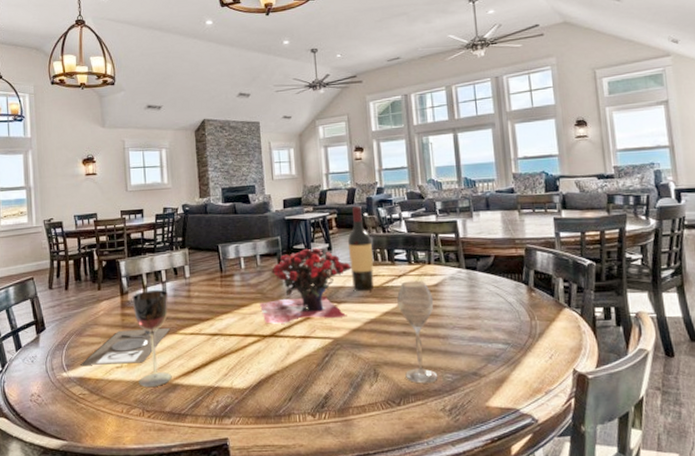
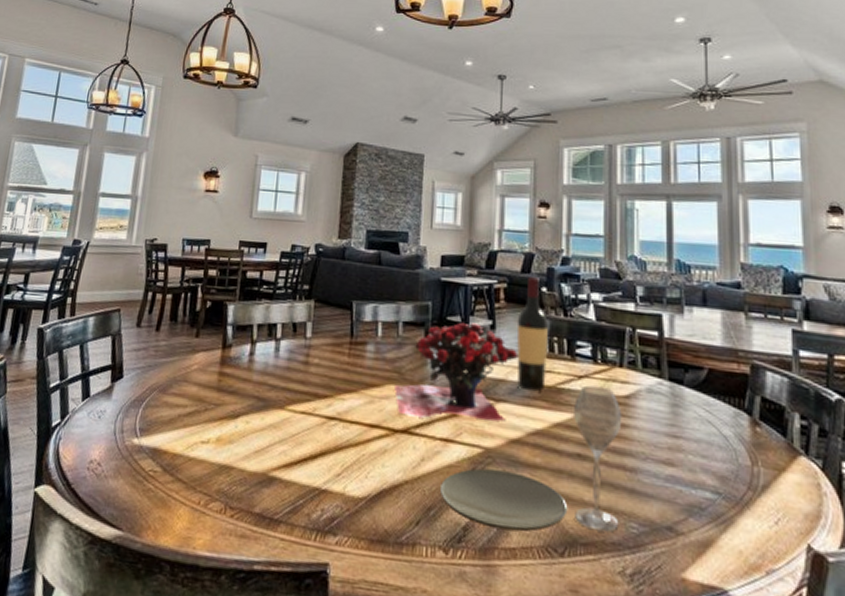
place setting: present [80,328,171,365] -> none [157,393,278,442]
wineglass: present [132,290,172,387] -> none [226,347,281,476]
plate: none [303,352,400,394] -> present [439,468,568,532]

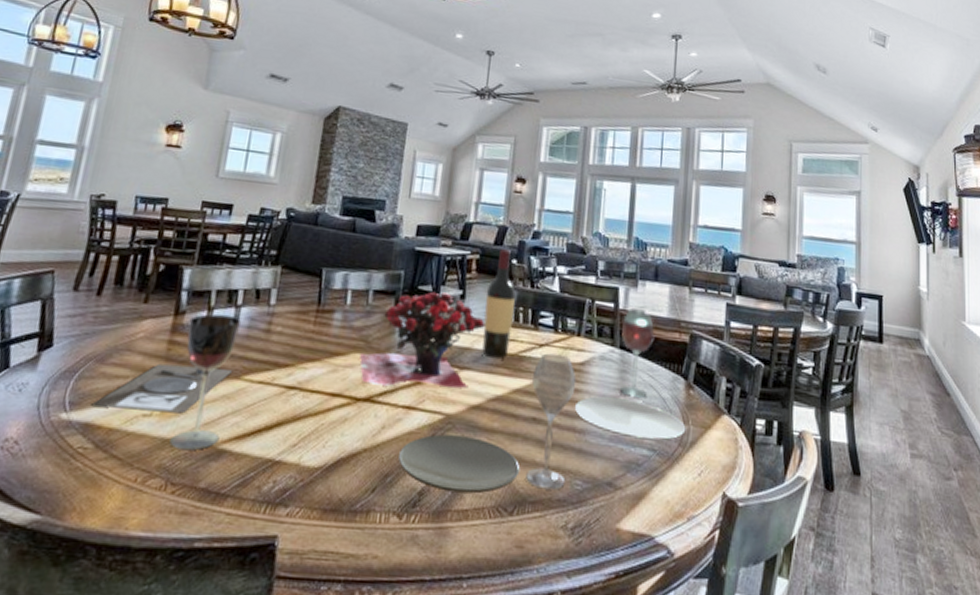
place setting: none [157,393,278,442] -> present [91,363,233,414]
wineglass: none [226,347,281,476] -> present [170,314,241,450]
plate: none [624,432,755,484] -> present [575,396,686,441]
wineglass: none [670,337,707,435] -> present [620,308,654,398]

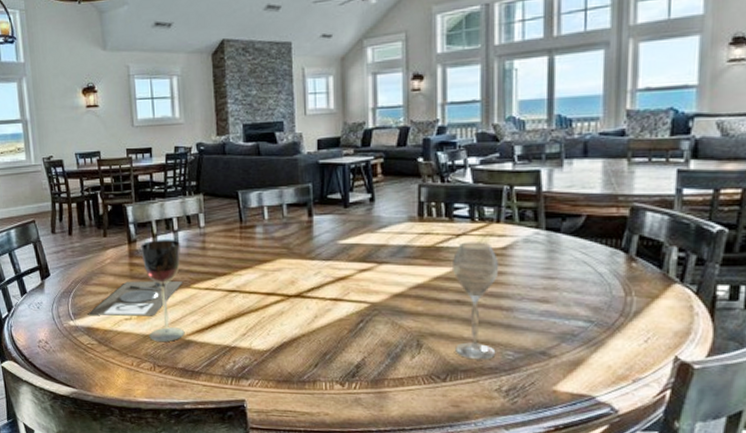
flower arrangement: present [360,291,485,388] -> none [285,198,398,283]
plate: present [397,434,520,494] -> none [332,319,449,366]
wine bottle: present [482,249,516,360] -> none [396,149,425,252]
plate: present [575,396,686,441] -> none [501,277,629,313]
wineglass: present [620,308,654,398] -> none [547,187,585,274]

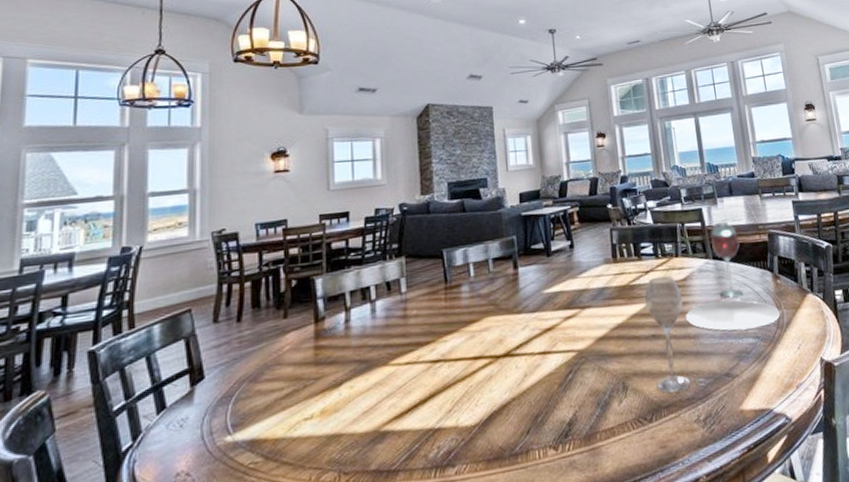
place setting: present [88,281,183,316] -> none [253,359,380,423]
wineglass: present [140,240,185,342] -> none [330,311,380,441]
plate: none [501,277,629,313] -> present [686,299,781,333]
wineglass: none [547,187,585,274] -> present [711,221,743,297]

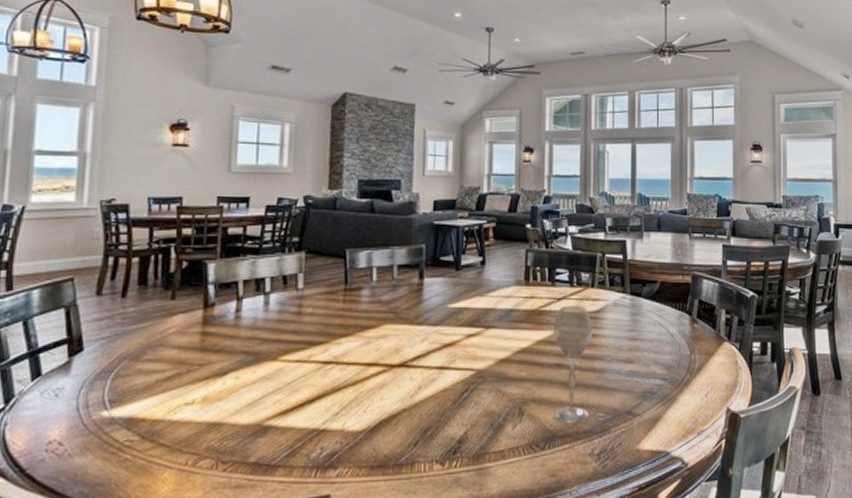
plate: present [686,299,781,333] -> none [594,338,693,372]
wineglass: present [711,221,743,297] -> none [631,257,660,335]

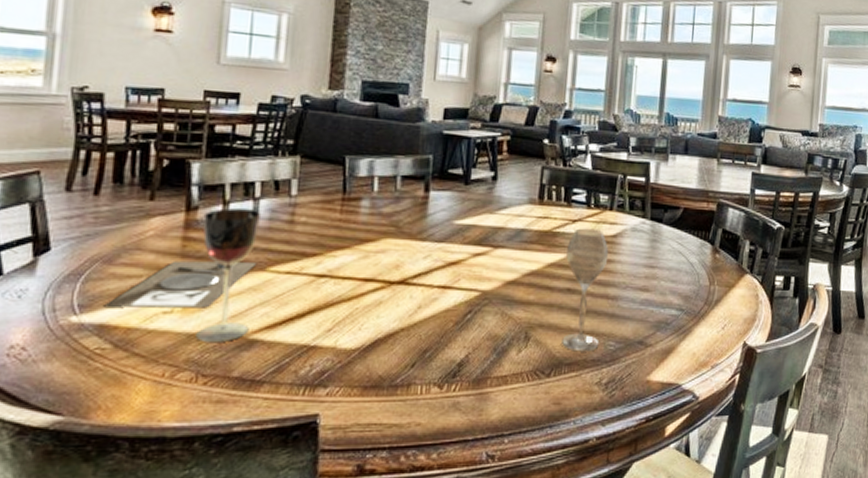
place setting: none [132,353,269,401] -> present [104,260,257,308]
wineglass: none [215,304,271,430] -> present [196,208,261,342]

